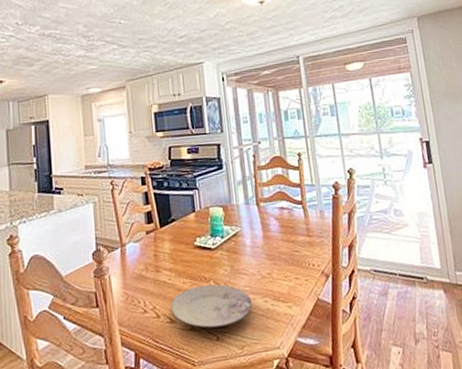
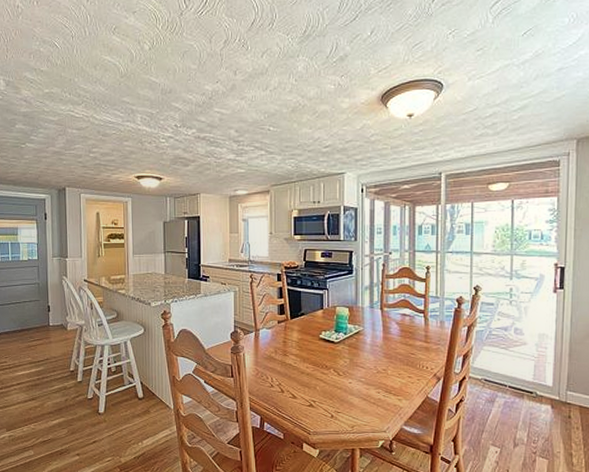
plate: present [171,284,252,329] -> none [294,371,366,407]

